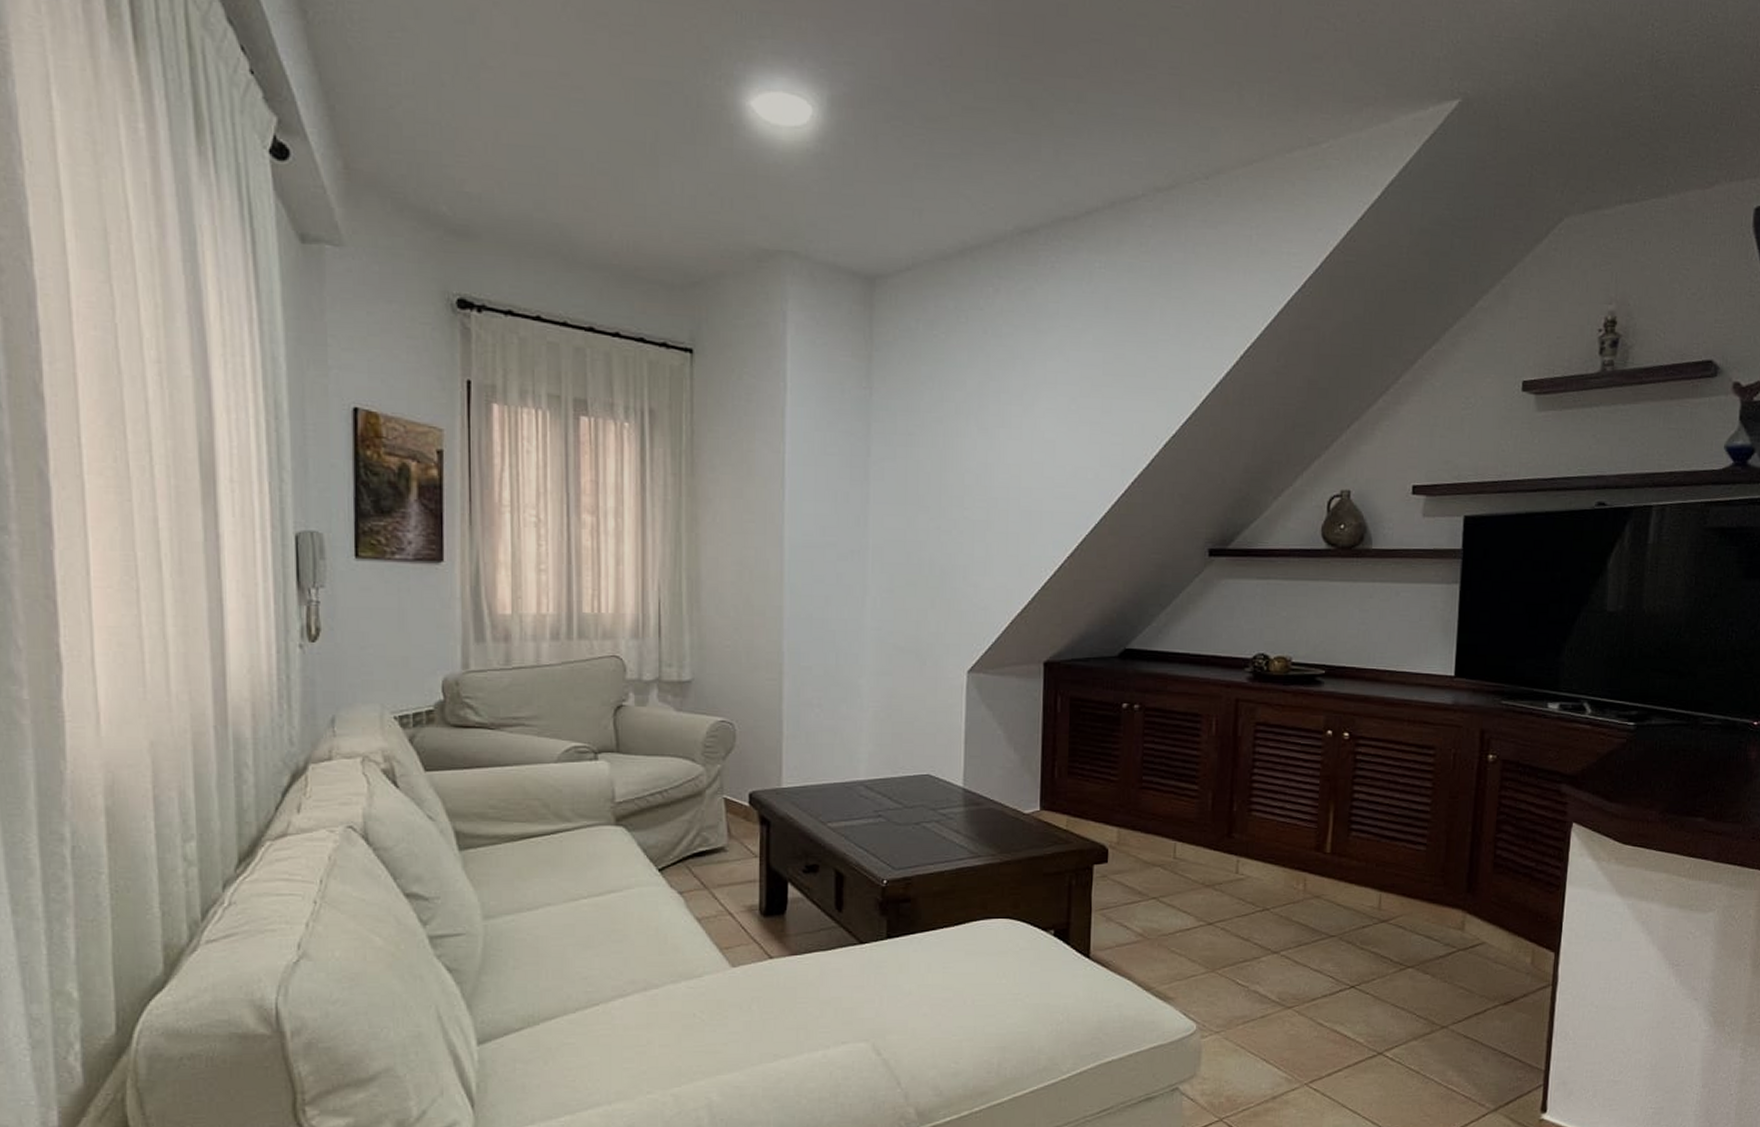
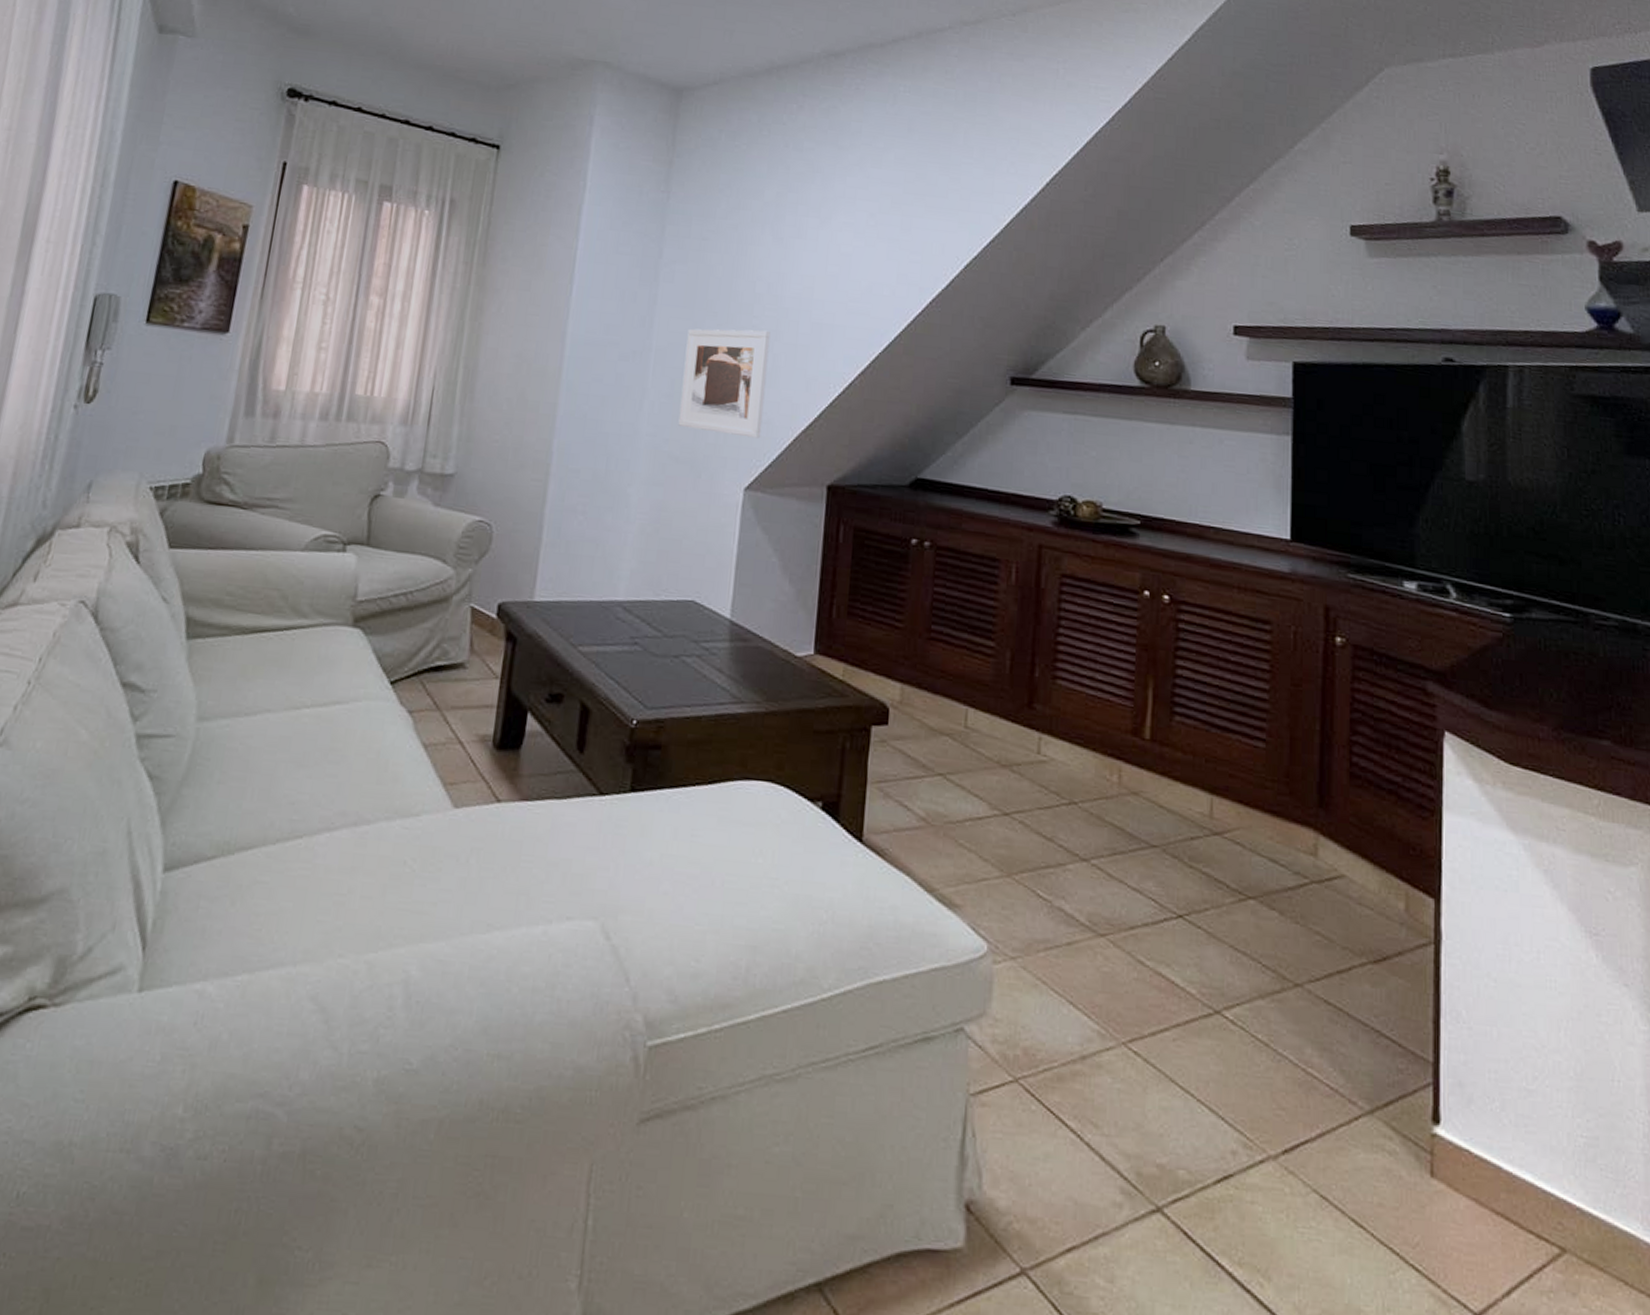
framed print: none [901,521,982,624] -> present [678,328,771,439]

